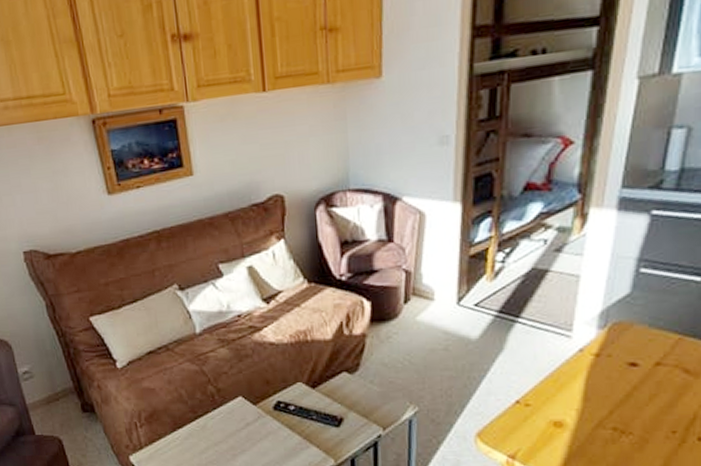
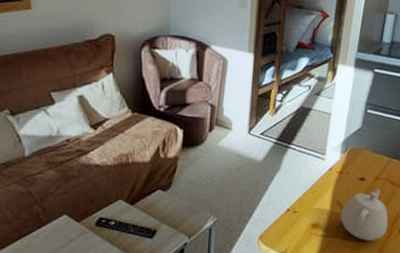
teapot: none [598,377,678,450] -> present [340,188,388,242]

